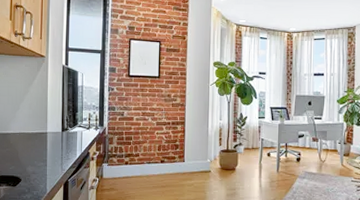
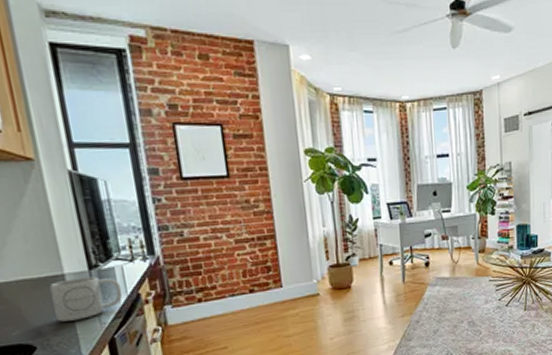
mug: none [37,136,79,165] -> present [50,276,123,322]

